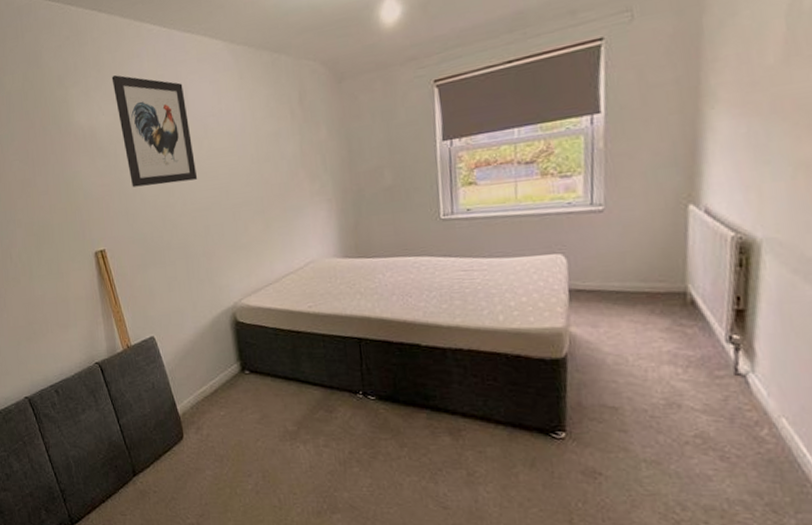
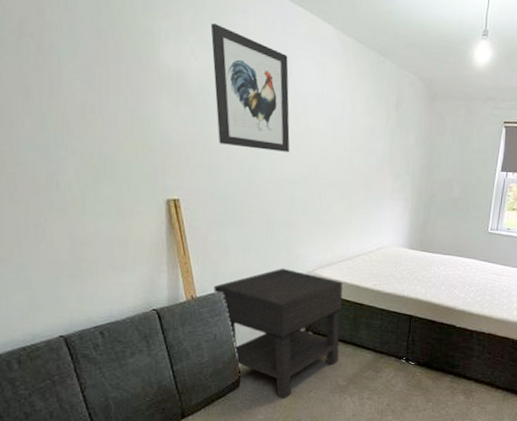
nightstand: none [145,302,283,450] -> present [213,268,343,399]

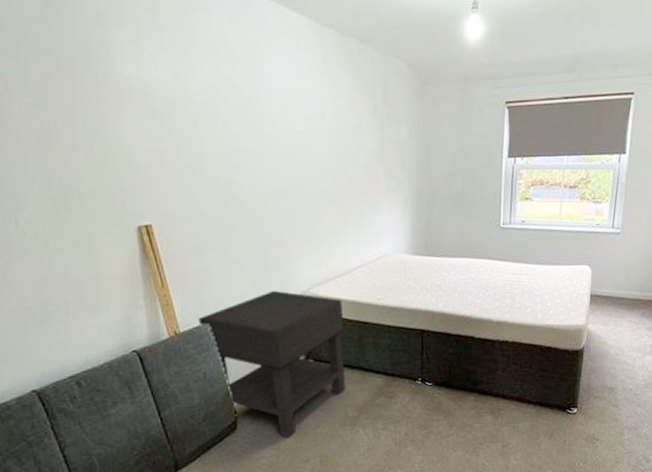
wall art: present [210,23,290,152] -> none [169,27,270,160]

